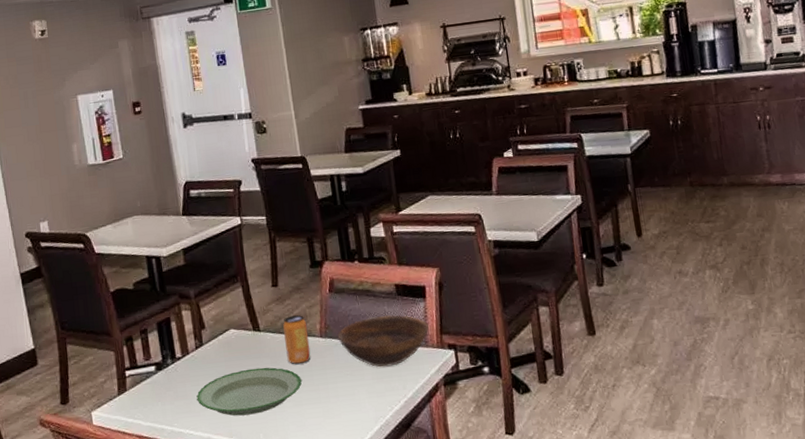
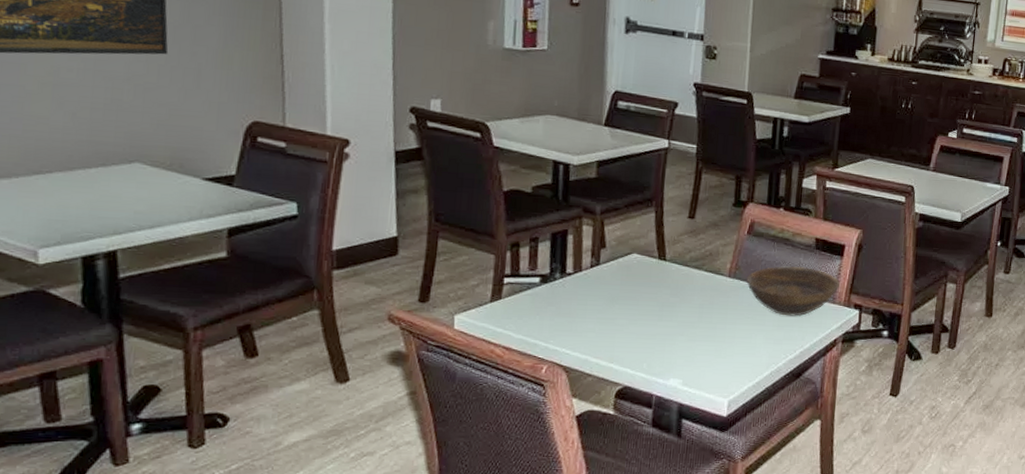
plate: present [196,367,303,416] -> none [581,296,701,343]
beverage can: present [283,315,311,364] -> none [689,251,717,300]

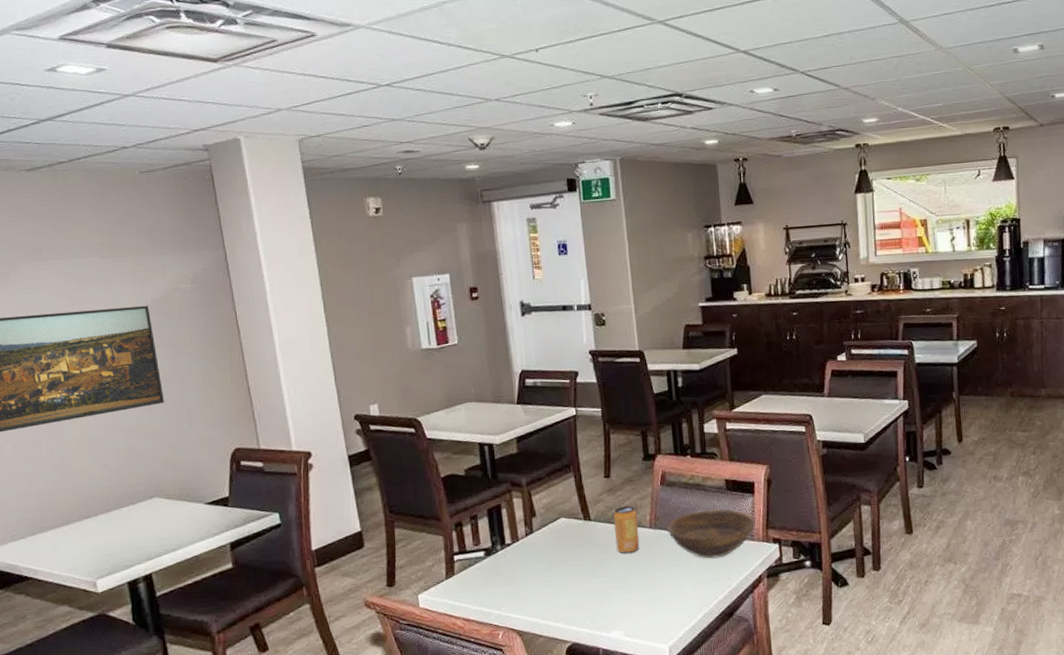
beverage can: none [689,251,717,300] -> present [614,506,640,553]

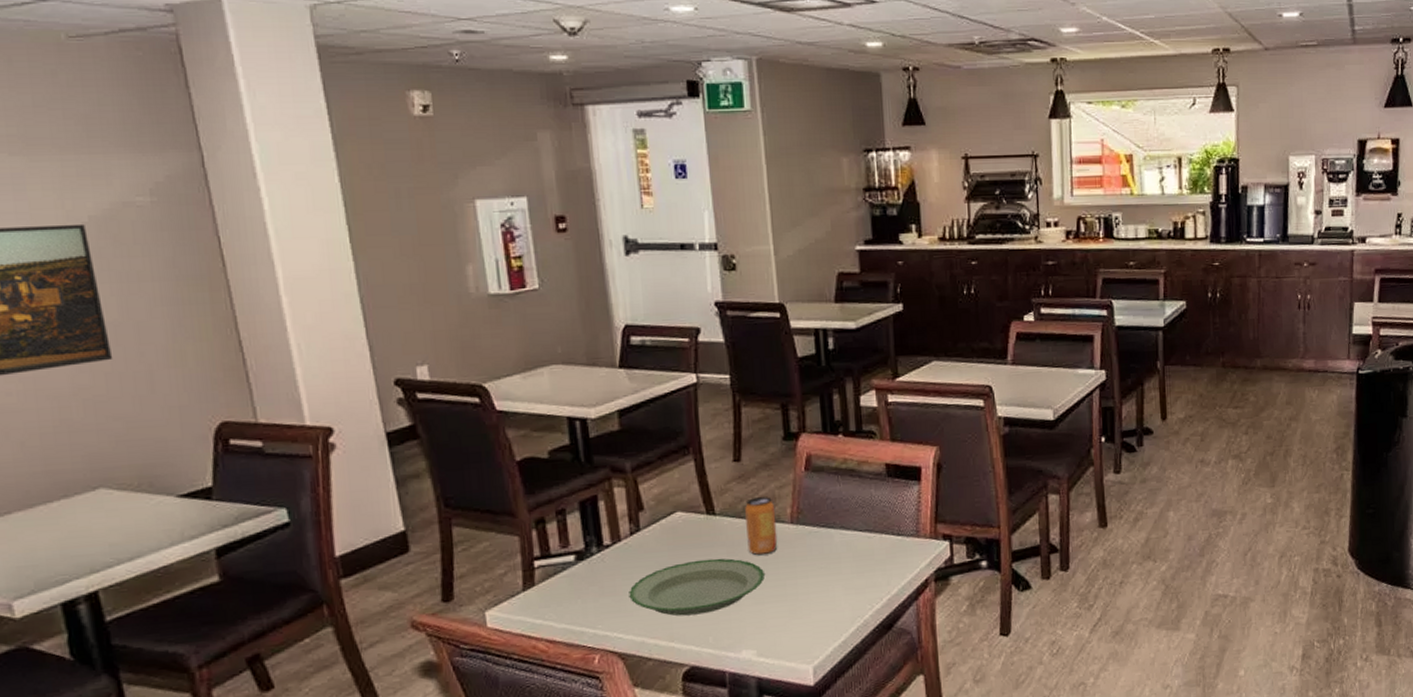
plate: none [525,555,630,602] -> present [629,558,766,617]
bowl: present [665,508,755,559] -> none [811,499,922,560]

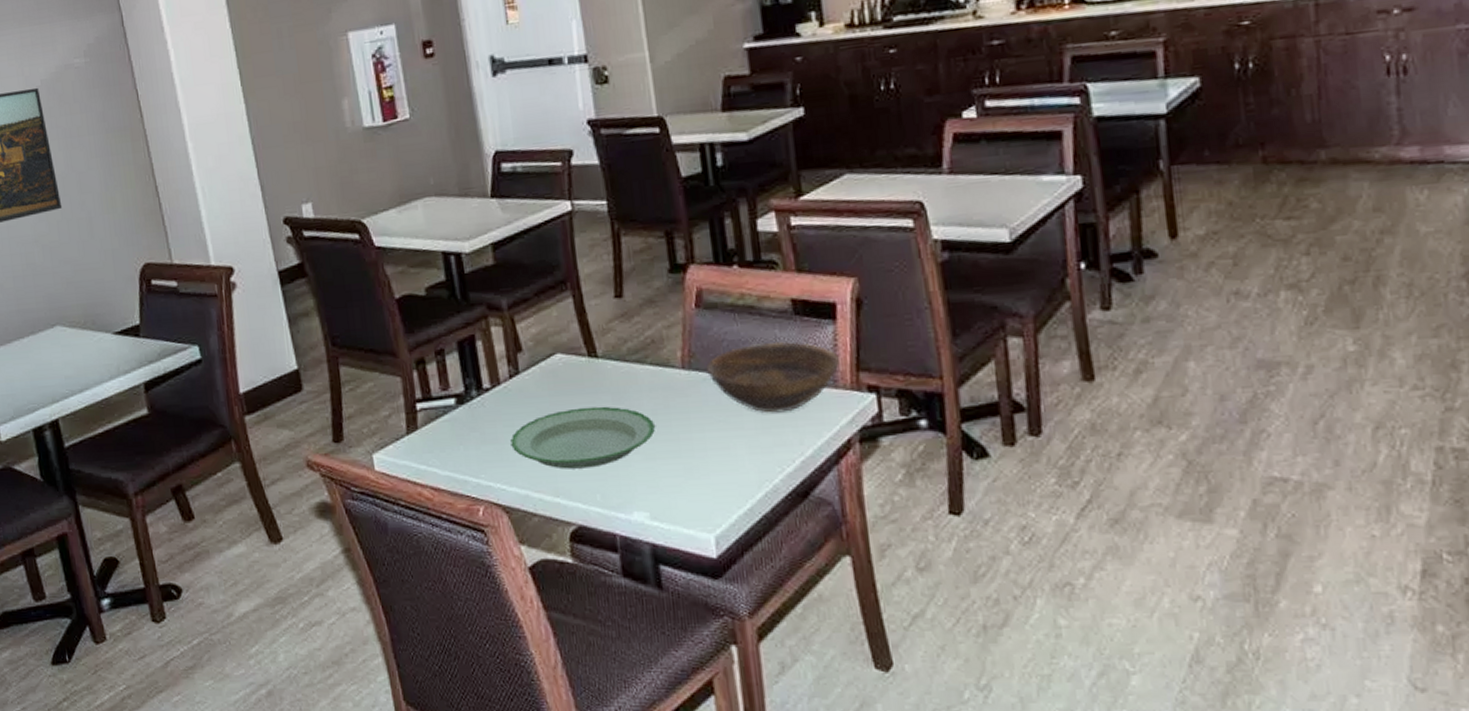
beverage can: present [745,497,778,555] -> none [630,337,669,404]
bowl: none [811,499,922,560] -> present [705,341,839,413]

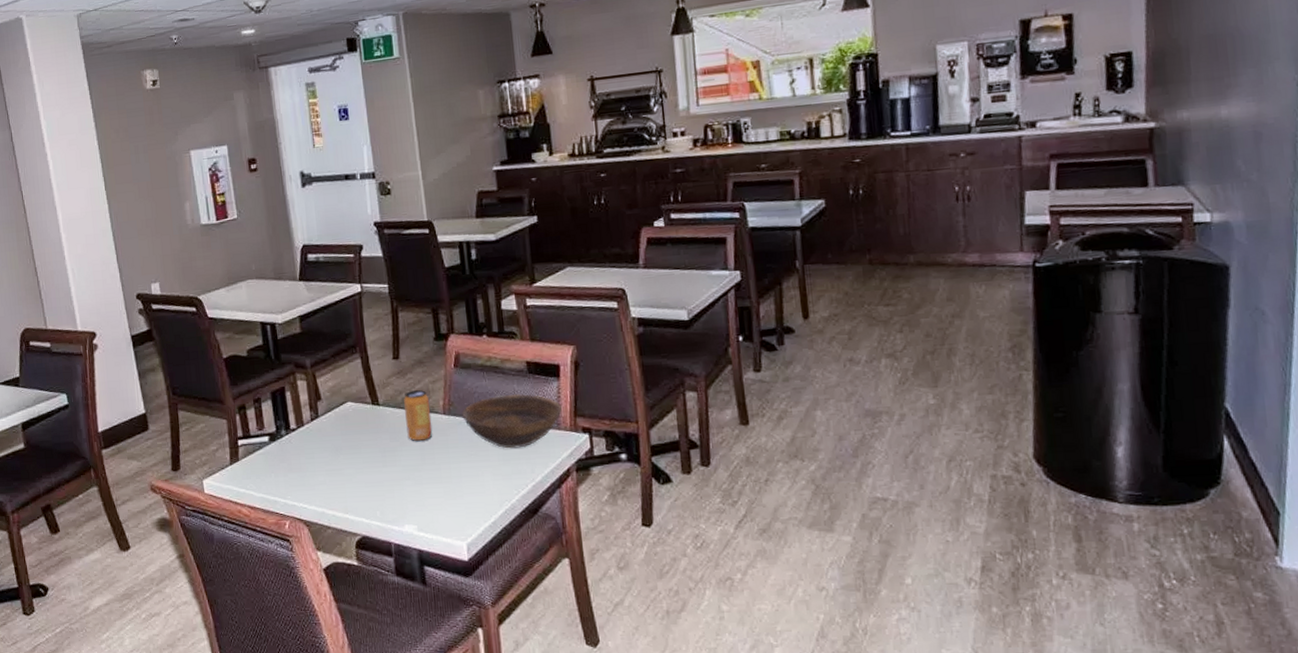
plate: present [510,406,656,469] -> none [311,443,423,492]
beverage can: none [630,337,669,404] -> present [404,390,433,441]

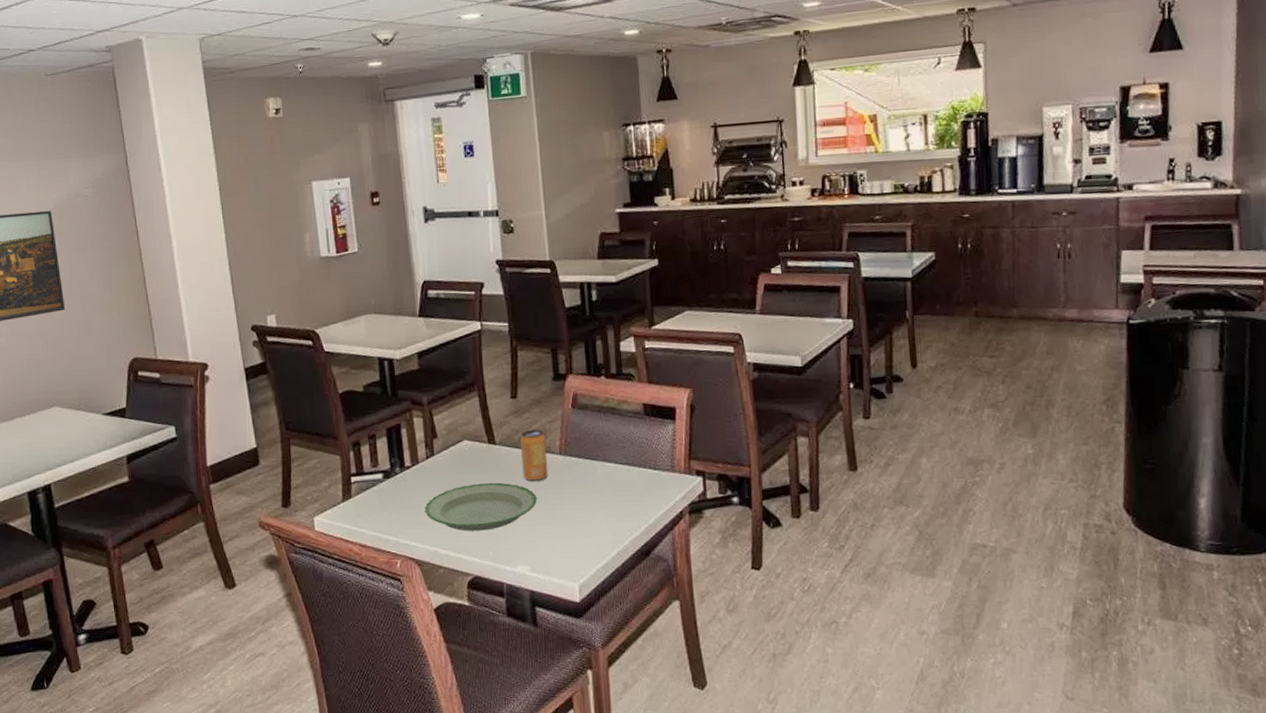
plate: none [311,443,423,492] -> present [425,482,538,531]
bowl: present [461,393,562,449] -> none [577,435,676,490]

